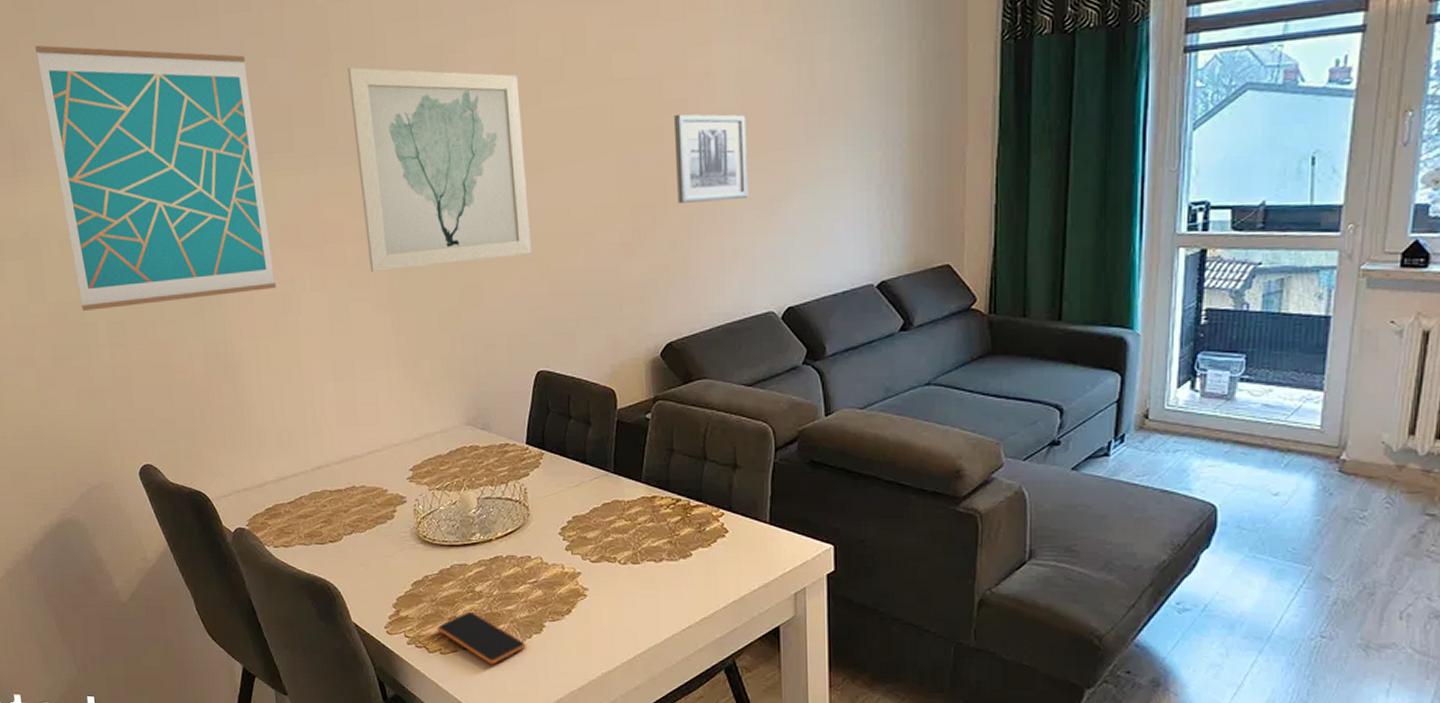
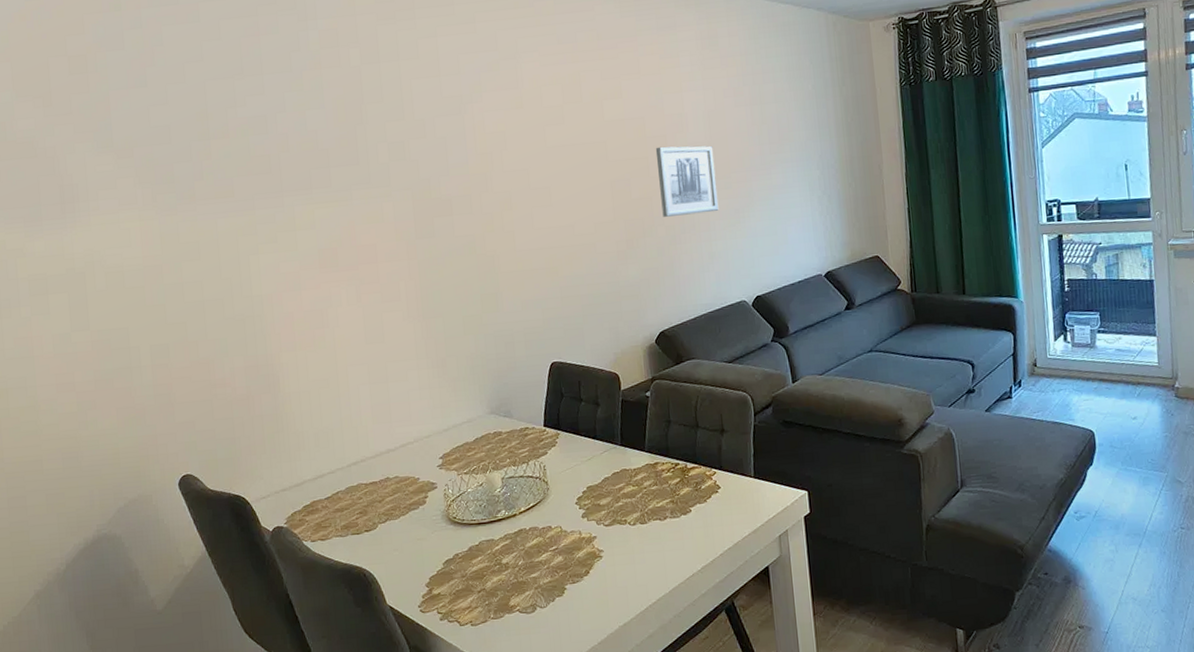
wall art: present [35,45,277,312] -> none [88,103,315,337]
wall art: present [347,67,531,272] -> none [379,116,542,286]
smartphone: present [437,611,526,665] -> none [468,582,550,630]

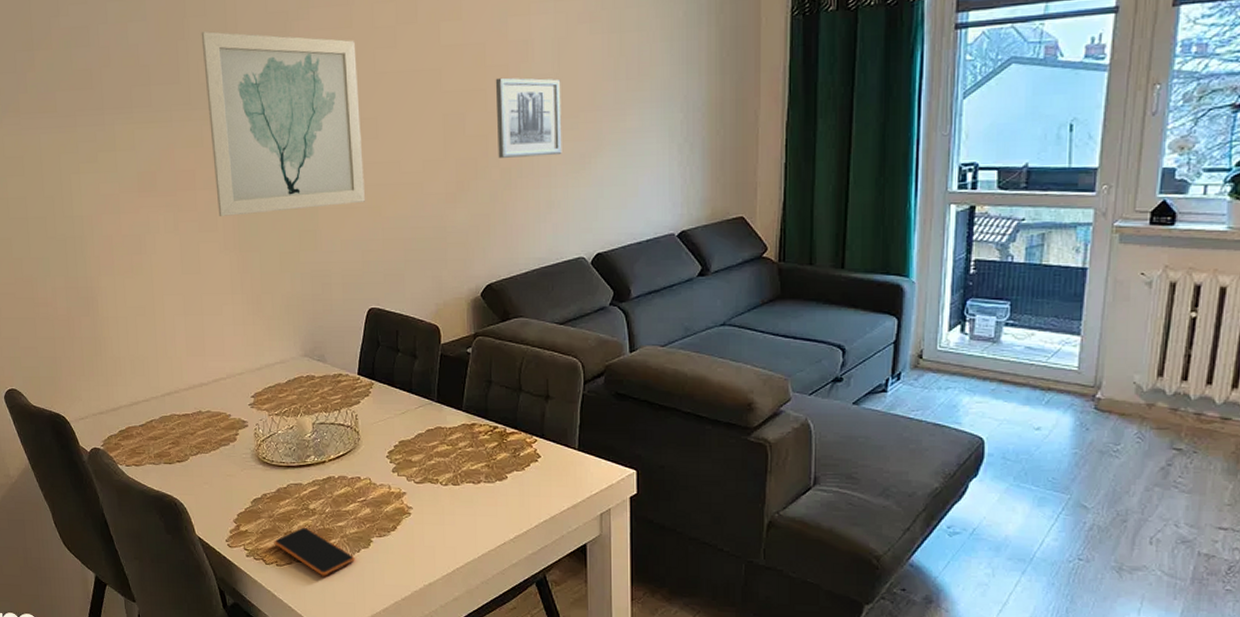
wall art: none [379,116,542,286] -> present [201,31,365,216]
smartphone: none [468,582,550,630] -> present [274,527,355,576]

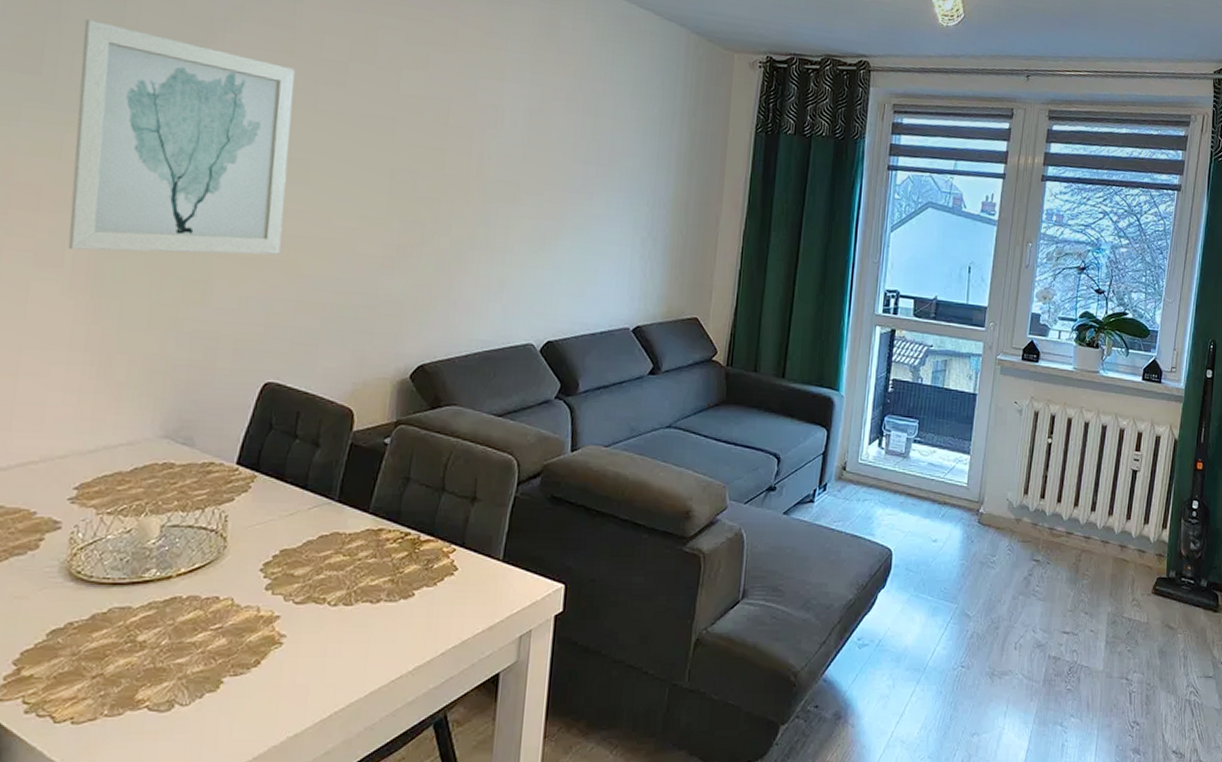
smartphone: present [274,527,355,576] -> none [73,666,194,734]
wall art: present [495,77,562,158] -> none [450,139,529,232]

